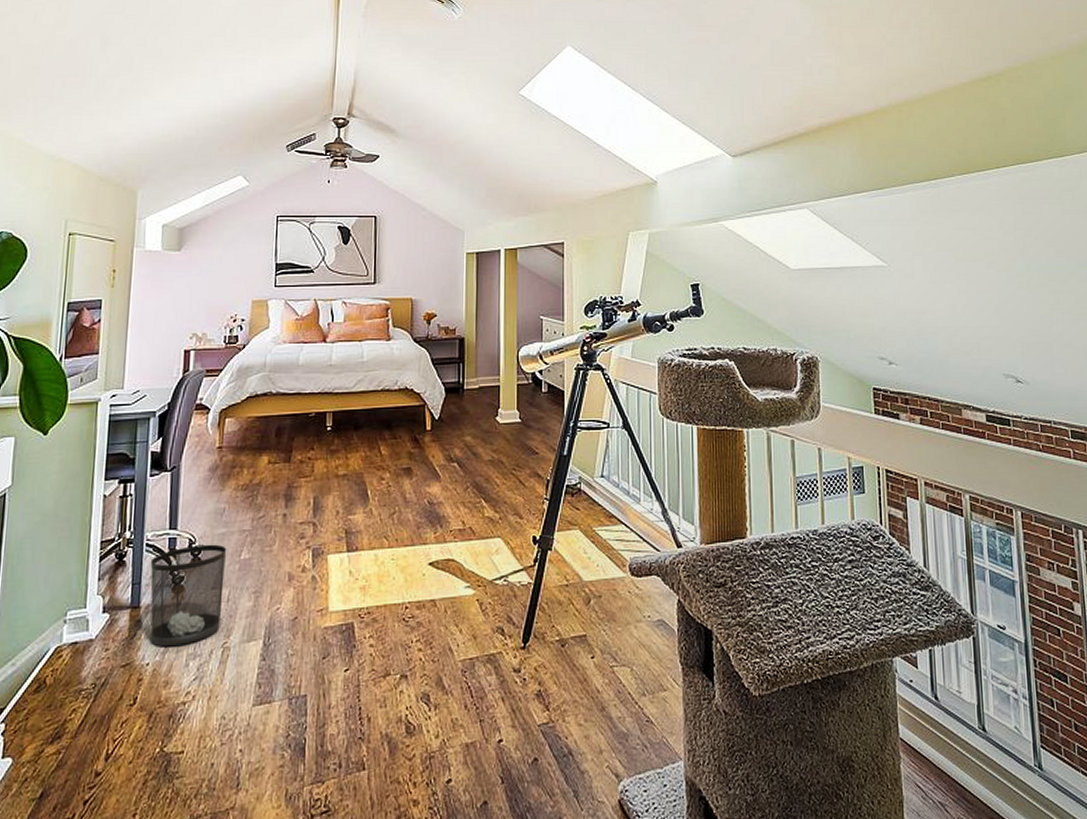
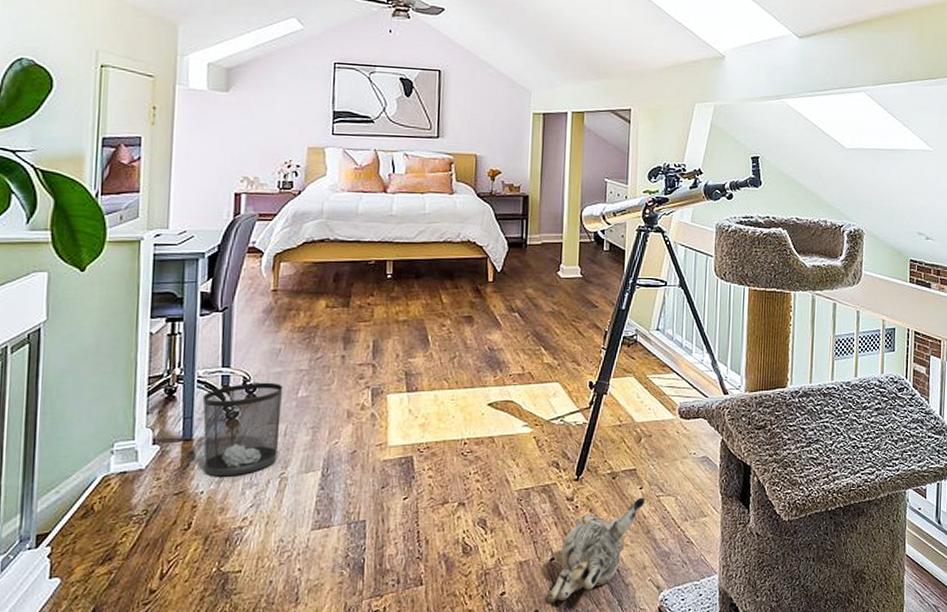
cat: none [497,668,598,793] -> present [547,497,646,603]

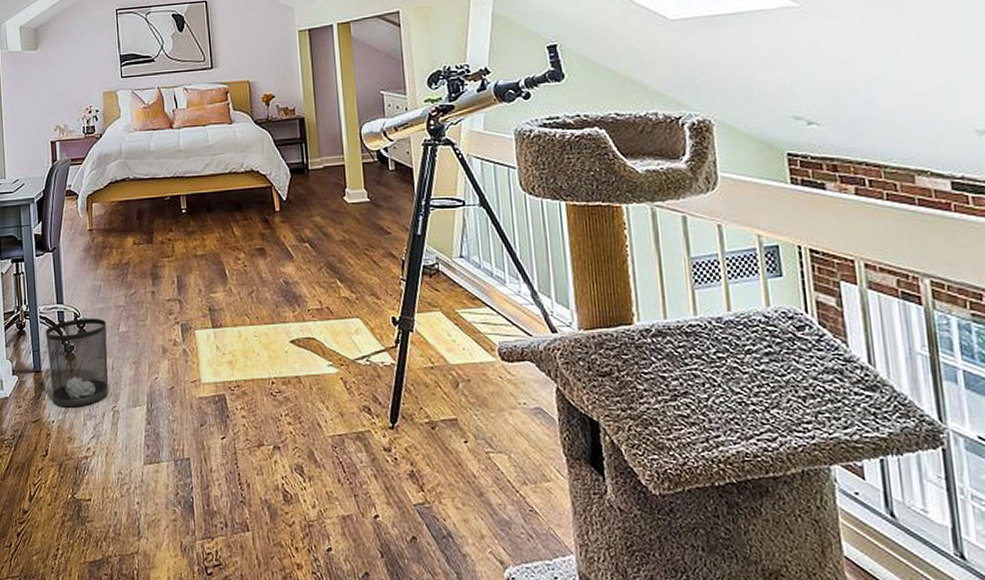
cat: present [547,497,646,603] -> none [376,452,473,566]

